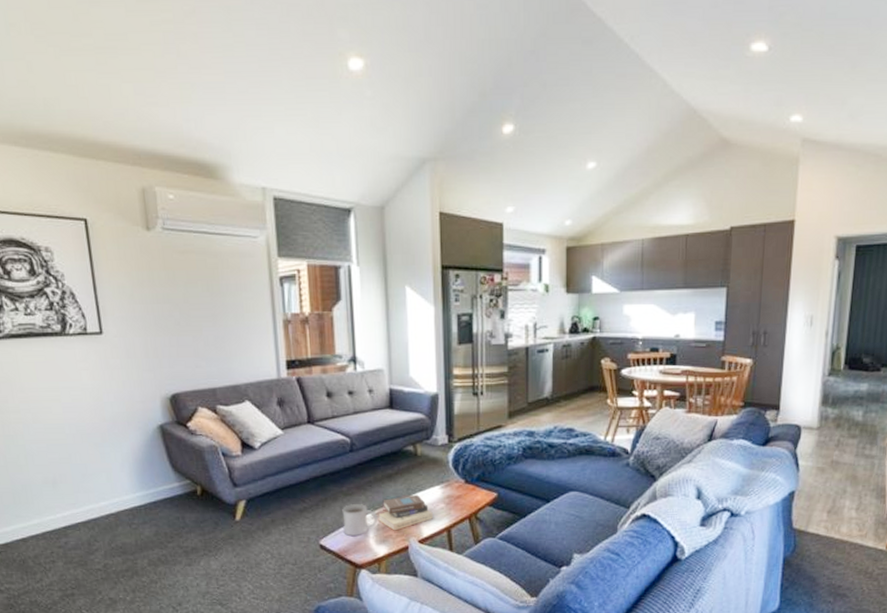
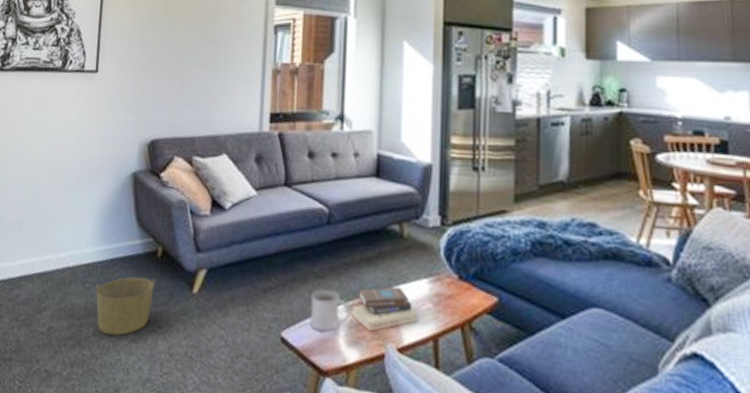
basket: none [143,513,200,564] -> present [96,277,156,336]

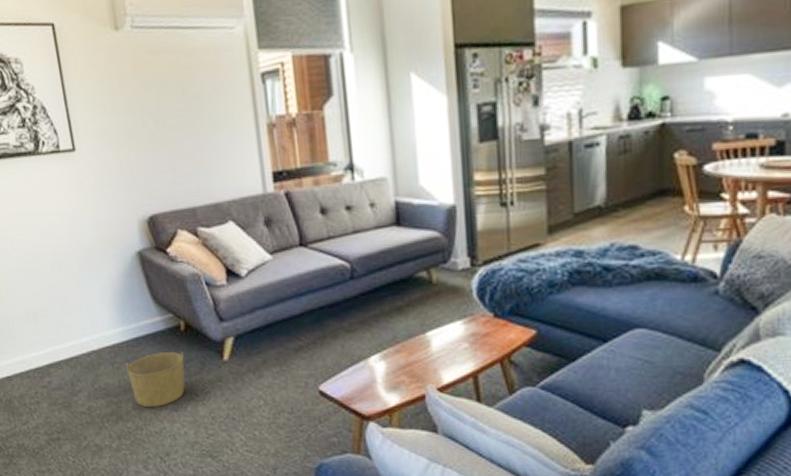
mug: present [310,289,352,333] -> none [344,343,387,382]
books: present [351,286,417,332] -> none [387,331,454,376]

